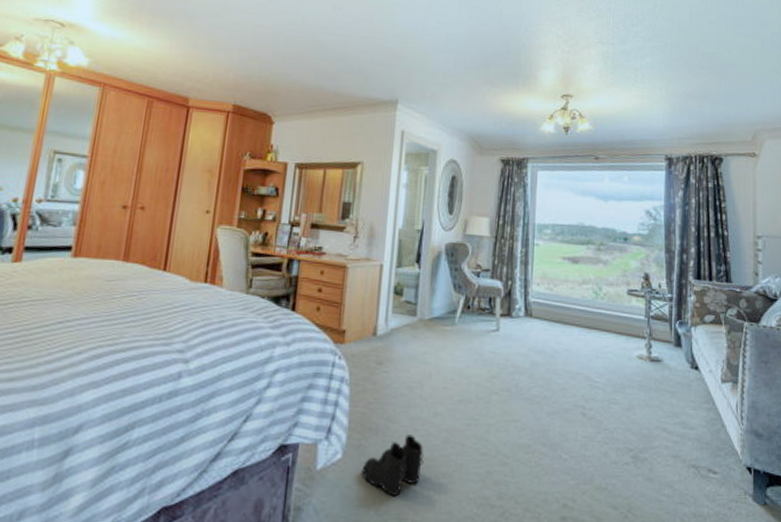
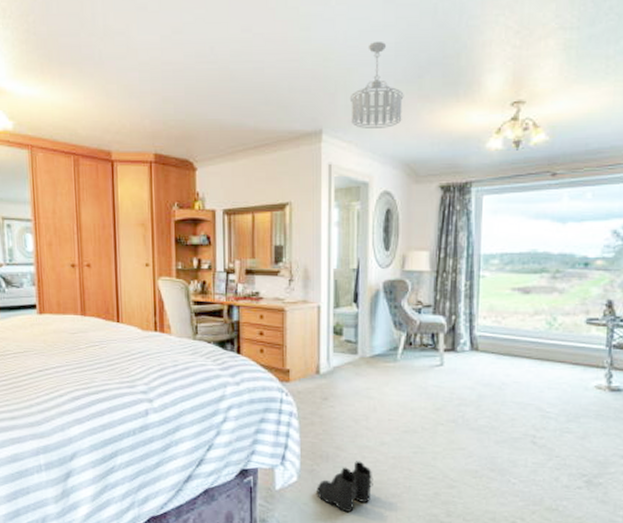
ceiling light fixture: none [424,33,472,105] -> present [349,42,404,128]

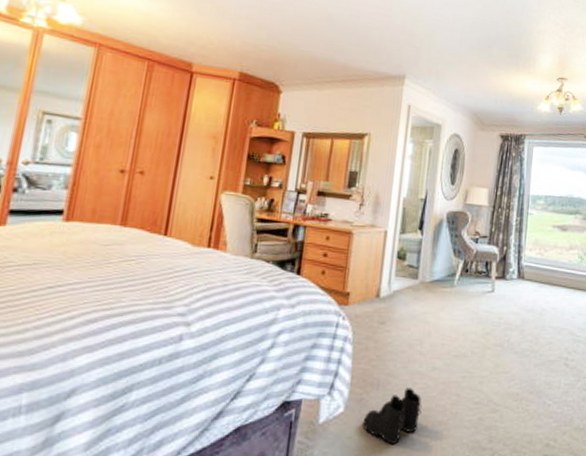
ceiling light fixture: present [349,42,404,128] -> none [431,14,477,83]

